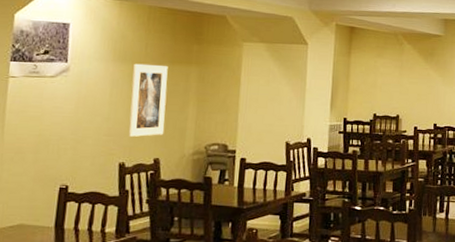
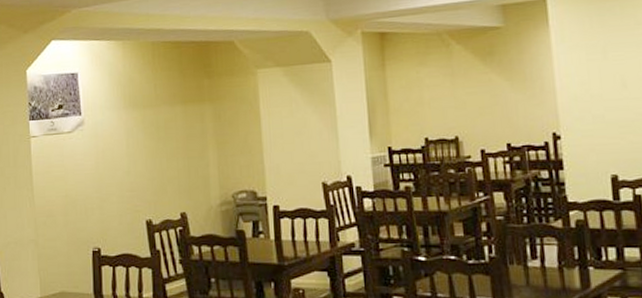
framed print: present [128,63,168,137] -> none [146,107,187,190]

